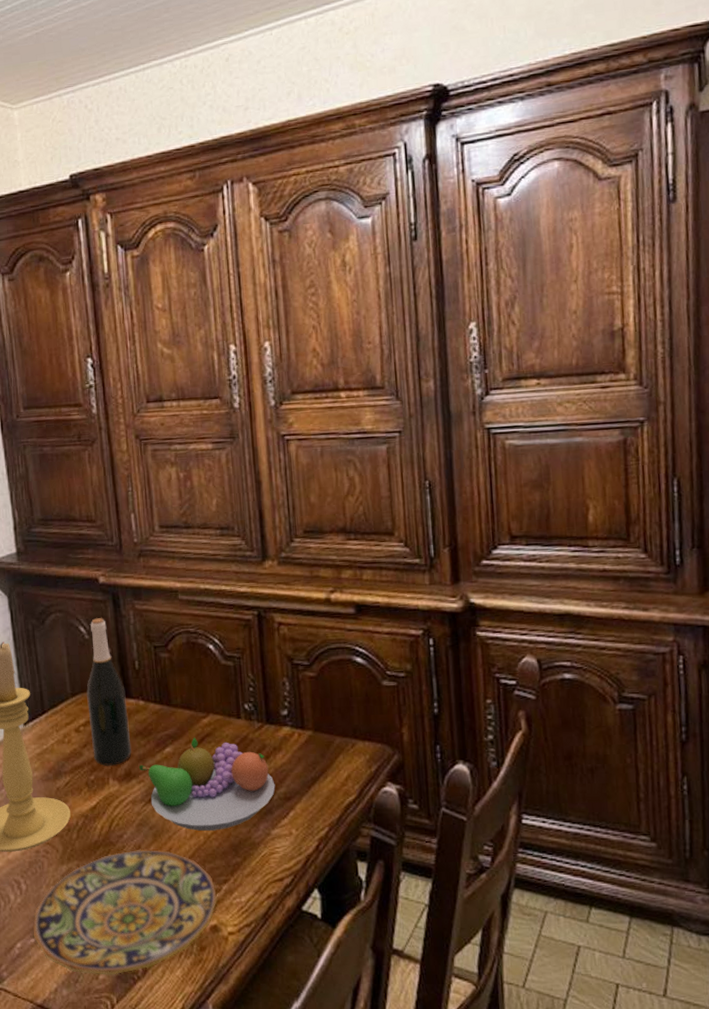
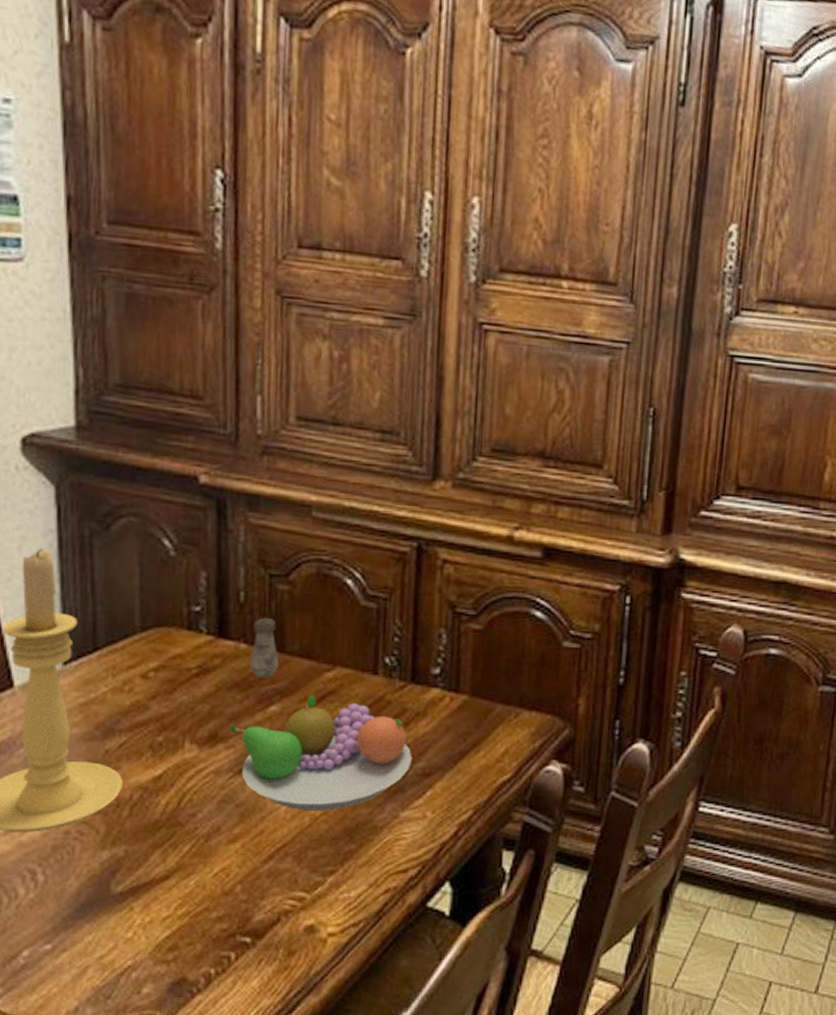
plate: present [33,849,217,975] -> none [49,831,318,989]
wine bottle: present [86,618,132,766] -> none [163,530,222,725]
salt shaker: none [147,680,169,727] -> present [250,618,280,679]

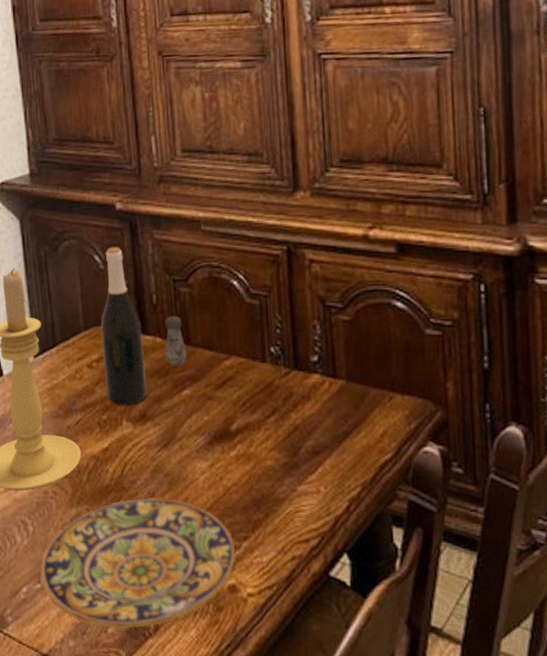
plate: none [49,831,318,989] -> present [39,496,236,630]
wine bottle: none [163,530,222,725] -> present [100,247,147,406]
fruit bowl: present [229,694,413,811] -> none [154,380,303,482]

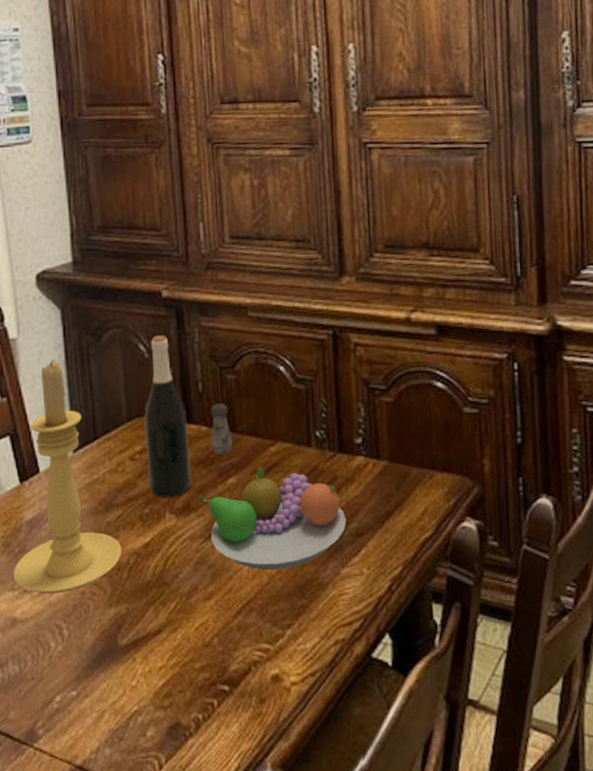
plate: present [39,496,236,630] -> none [74,590,280,732]
fruit bowl: none [154,380,303,482] -> present [198,467,347,570]

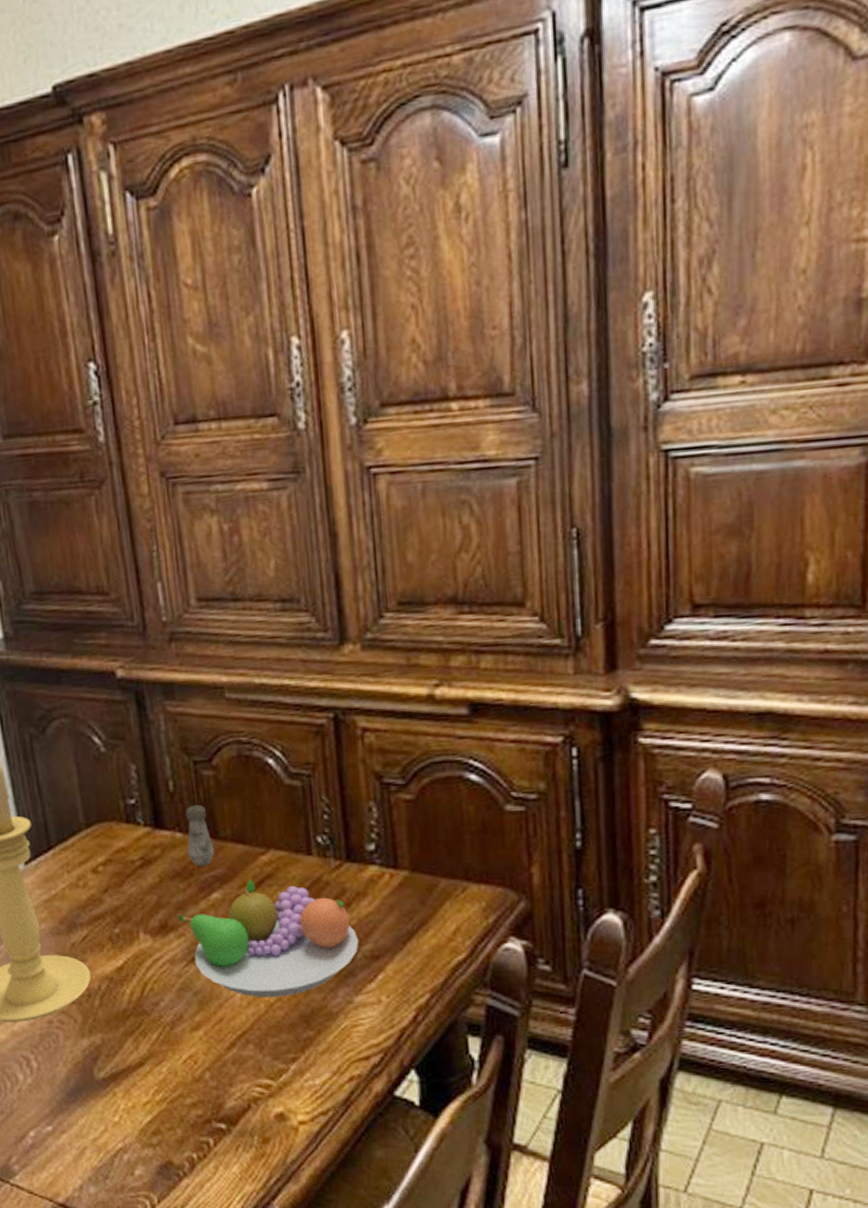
wine bottle: present [144,335,192,498] -> none [105,724,168,916]

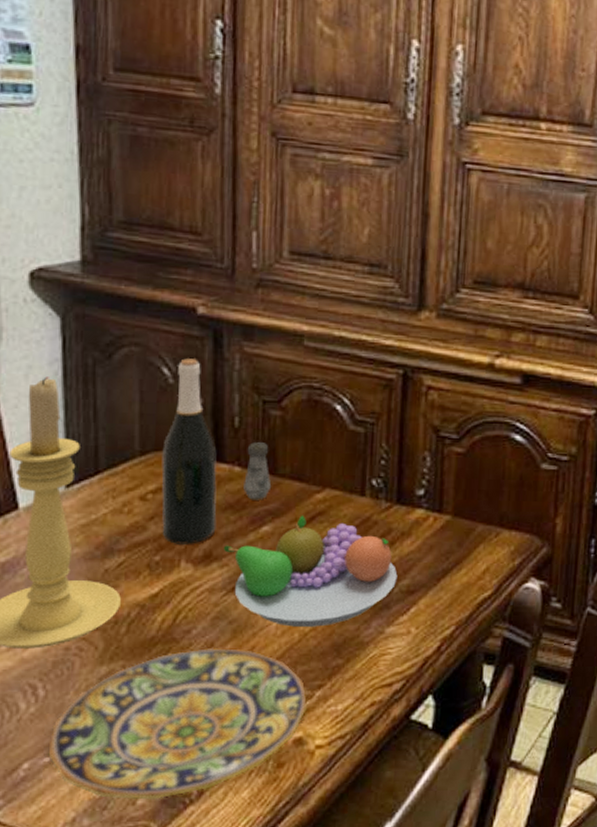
plate: none [48,1019,284,1171] -> present [48,647,307,800]
wine bottle: none [105,724,168,916] -> present [161,358,217,544]

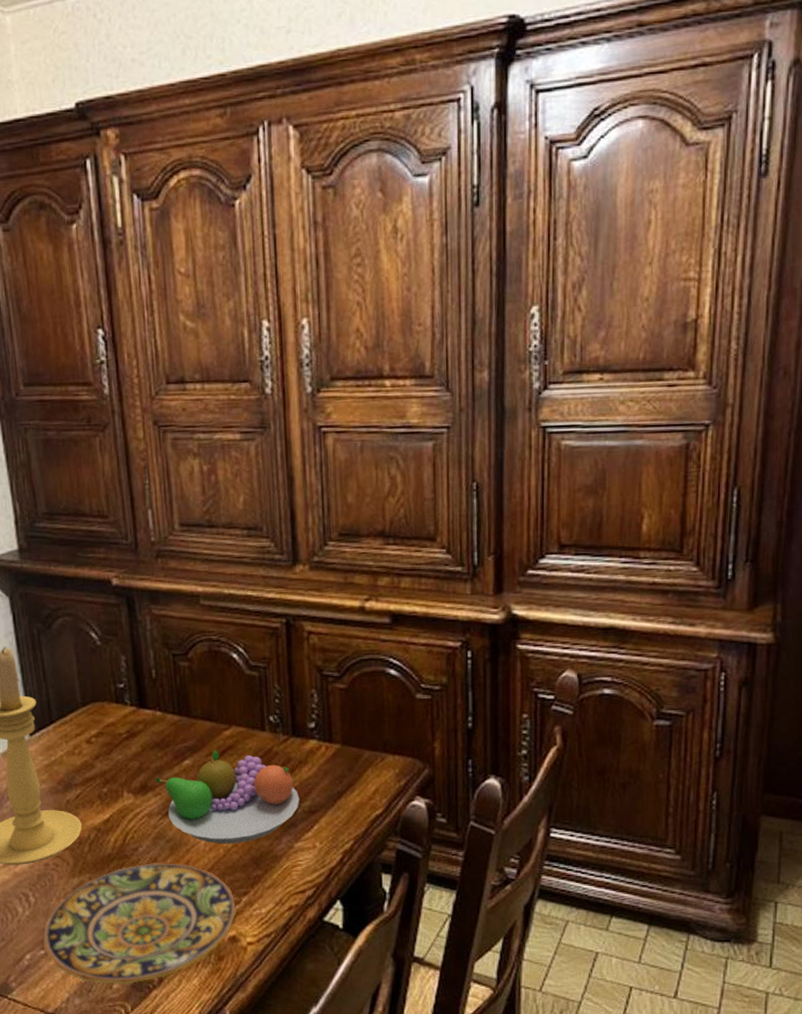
wine bottle: present [161,358,217,544] -> none [98,623,148,778]
salt shaker: present [243,442,272,500] -> none [164,690,188,739]

